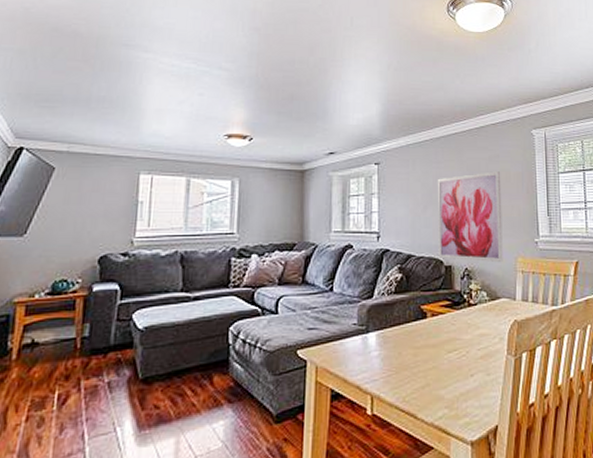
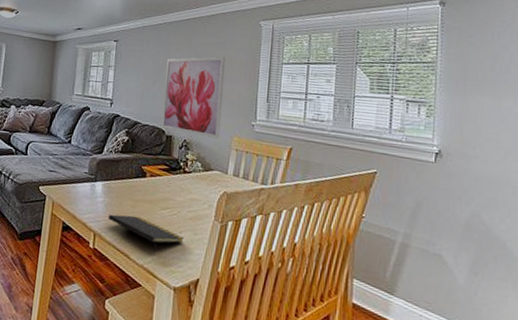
notepad: none [386,366,476,405] -> present [107,214,184,253]

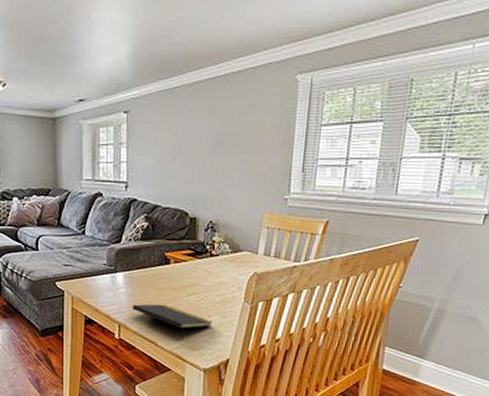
wall art: present [161,56,226,140] -> none [184,122,256,218]

